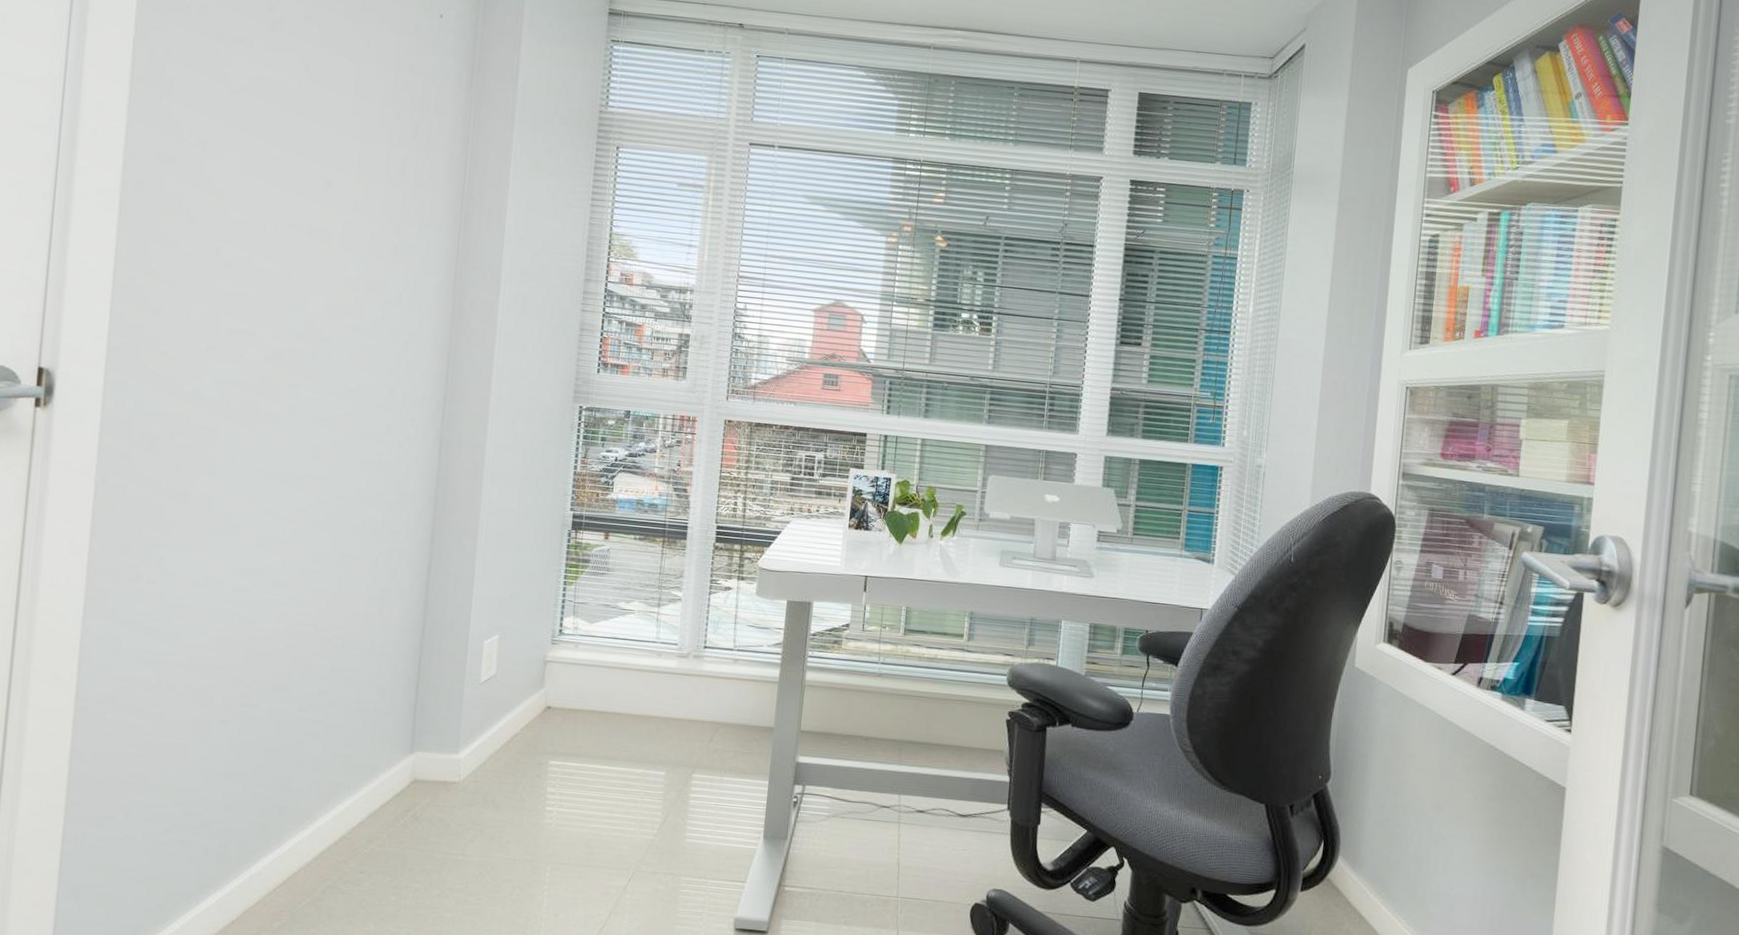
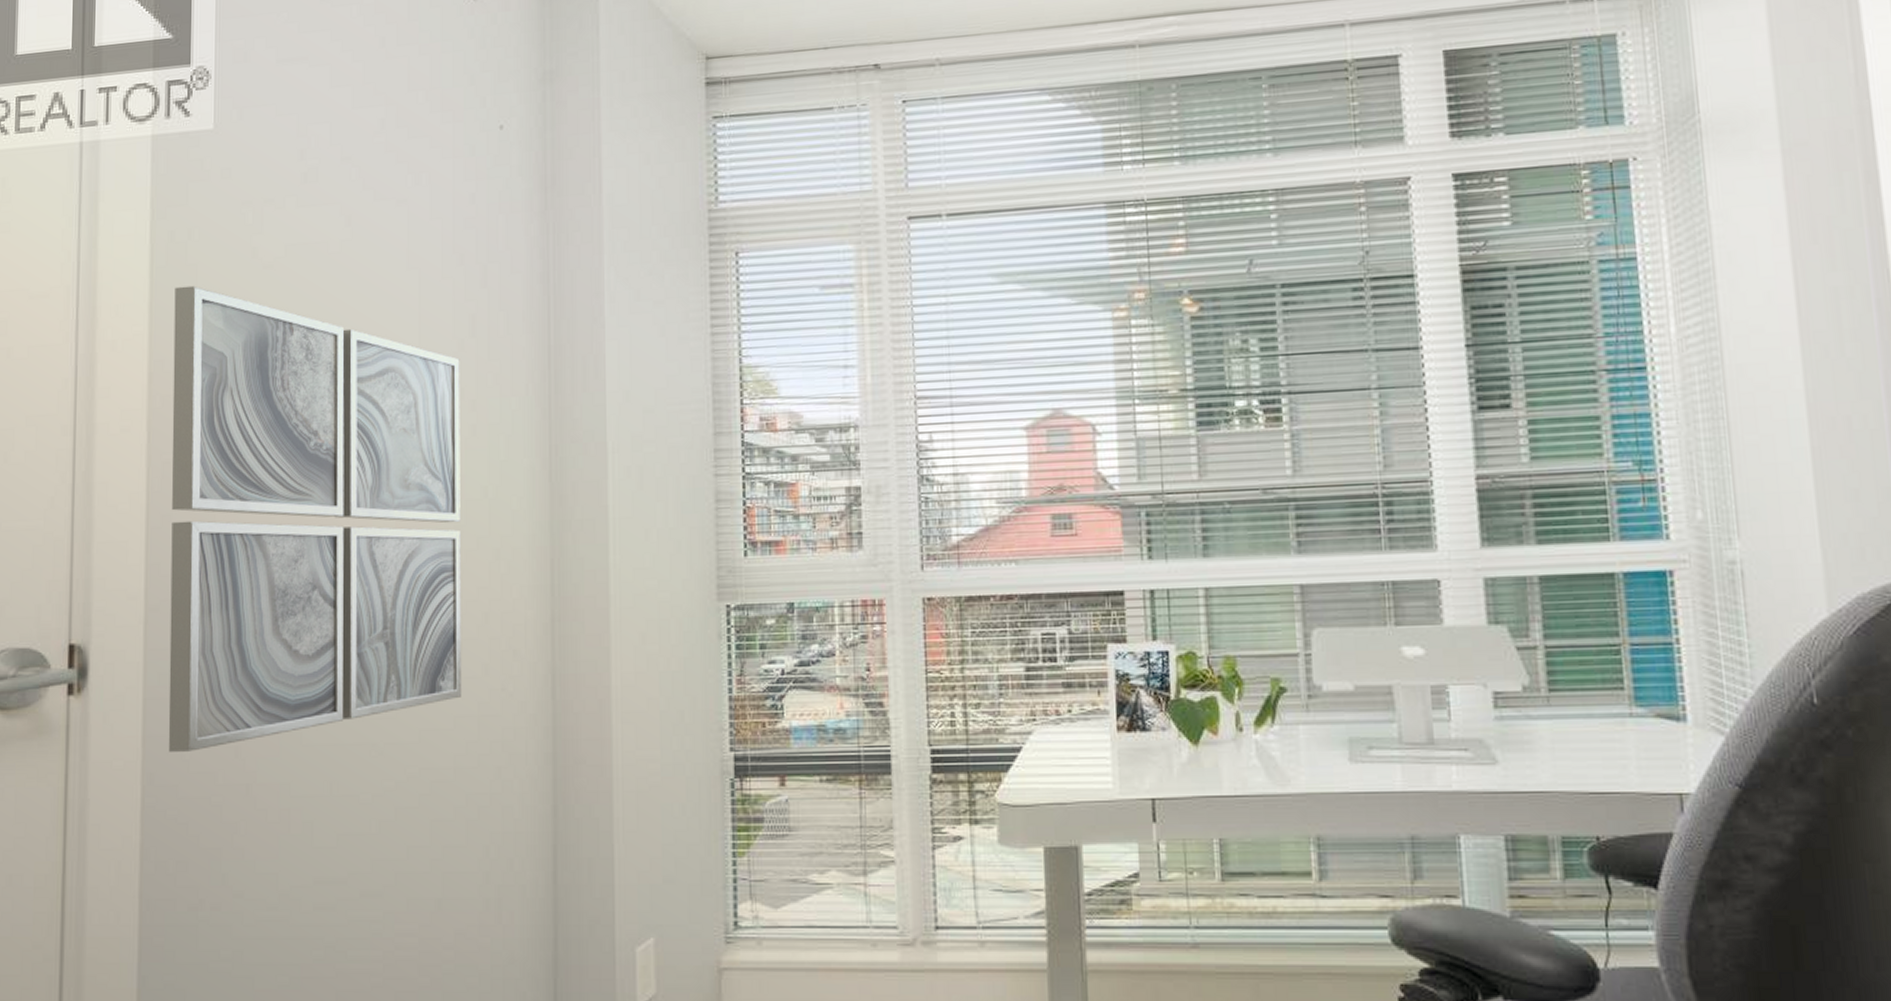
wall art: none [120,95,390,463] -> present [168,285,462,752]

